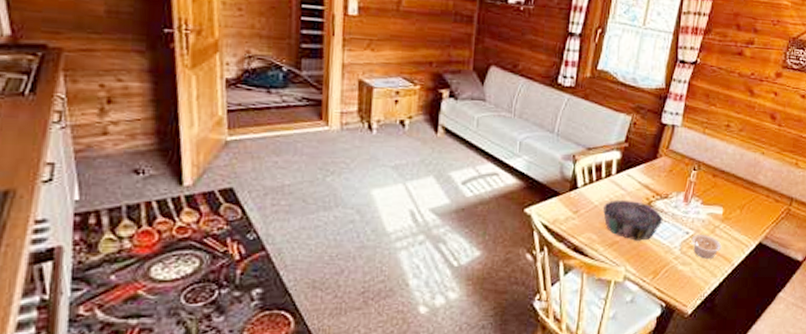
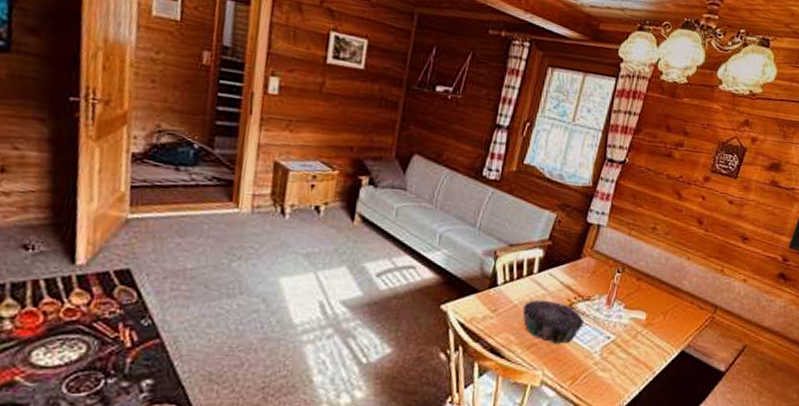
legume: present [690,235,722,259] -> none [611,340,644,366]

